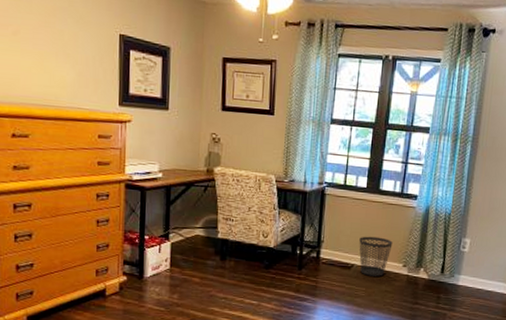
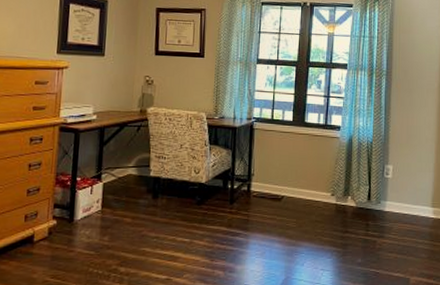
wastebasket: present [359,236,393,277] -> none [288,167,320,207]

